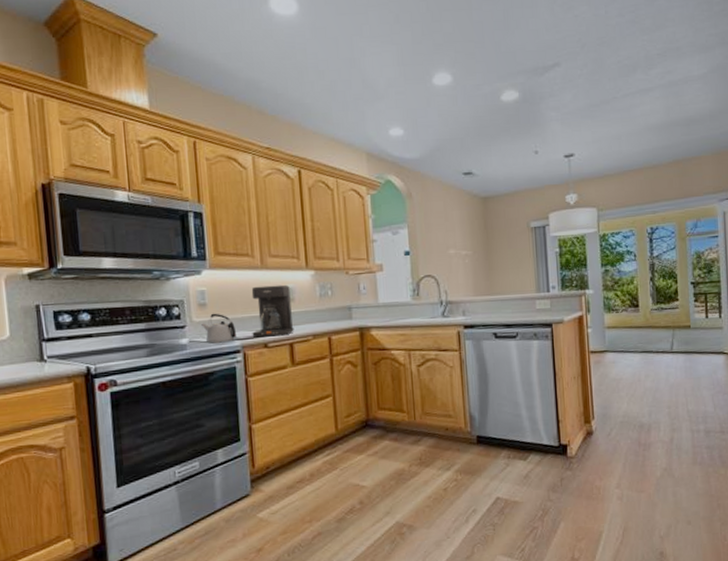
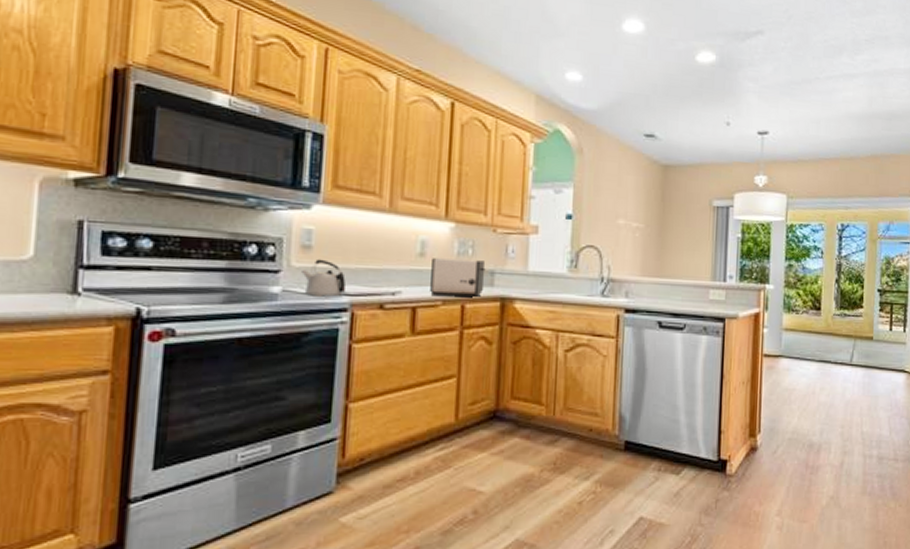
coffee maker: present [251,284,294,338] -> none [365,232,422,297]
toaster: none [300,299,345,333] -> present [430,258,486,298]

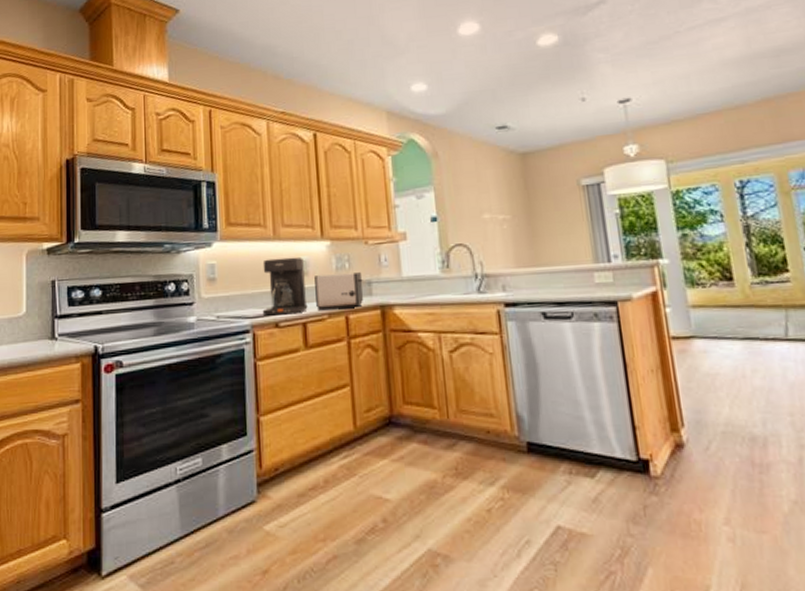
kettle: present [302,259,346,298] -> none [210,288,246,324]
coffee maker: none [365,232,422,297] -> present [262,257,308,316]

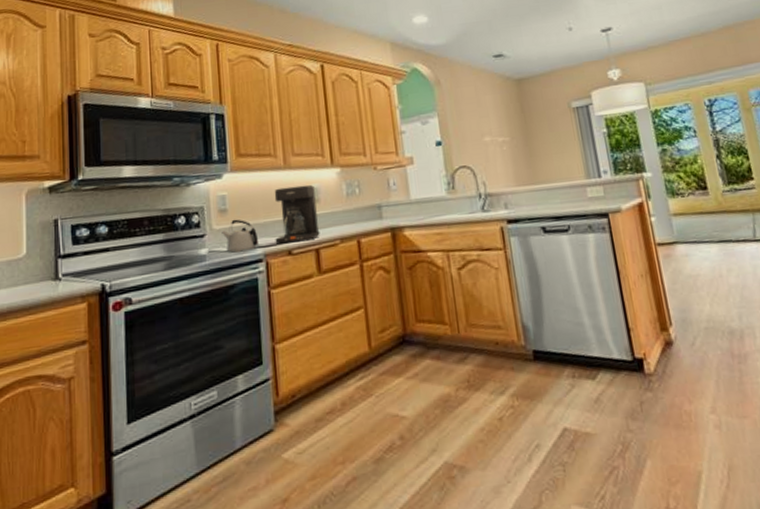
kettle: none [210,288,246,324] -> present [222,219,258,254]
toaster: present [314,272,364,311] -> none [326,197,375,236]

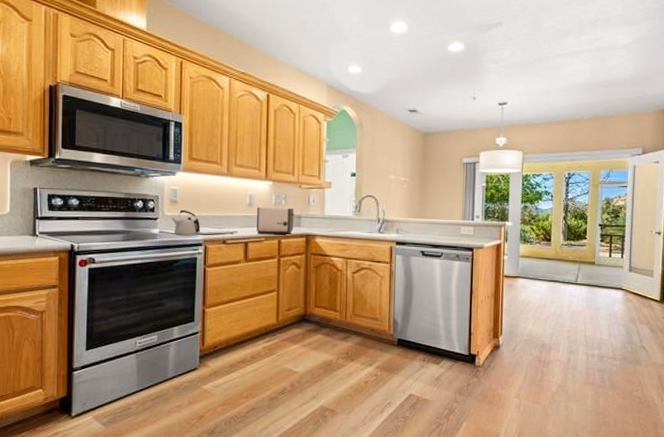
coffee maker: present [274,184,320,244] -> none [213,190,250,235]
toaster: none [326,197,375,236] -> present [257,207,295,235]

